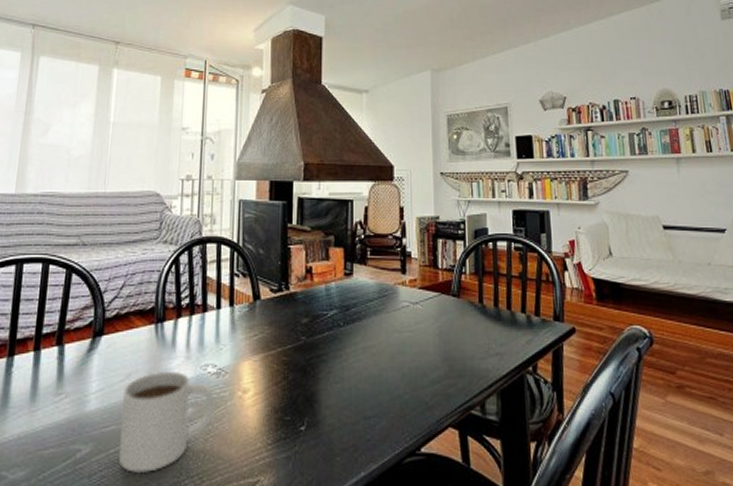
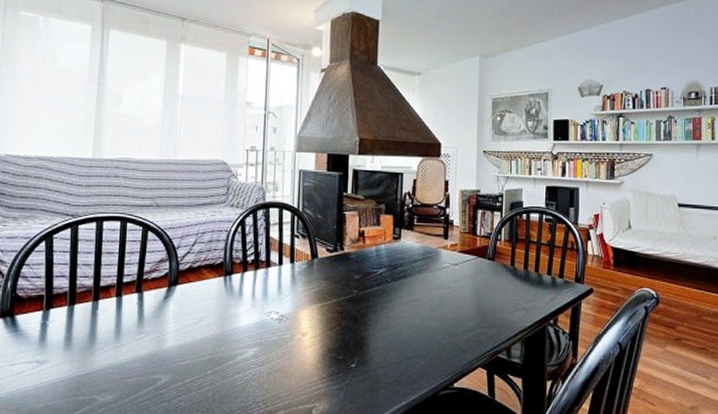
mug: present [119,370,216,473] -> none [194,316,279,398]

